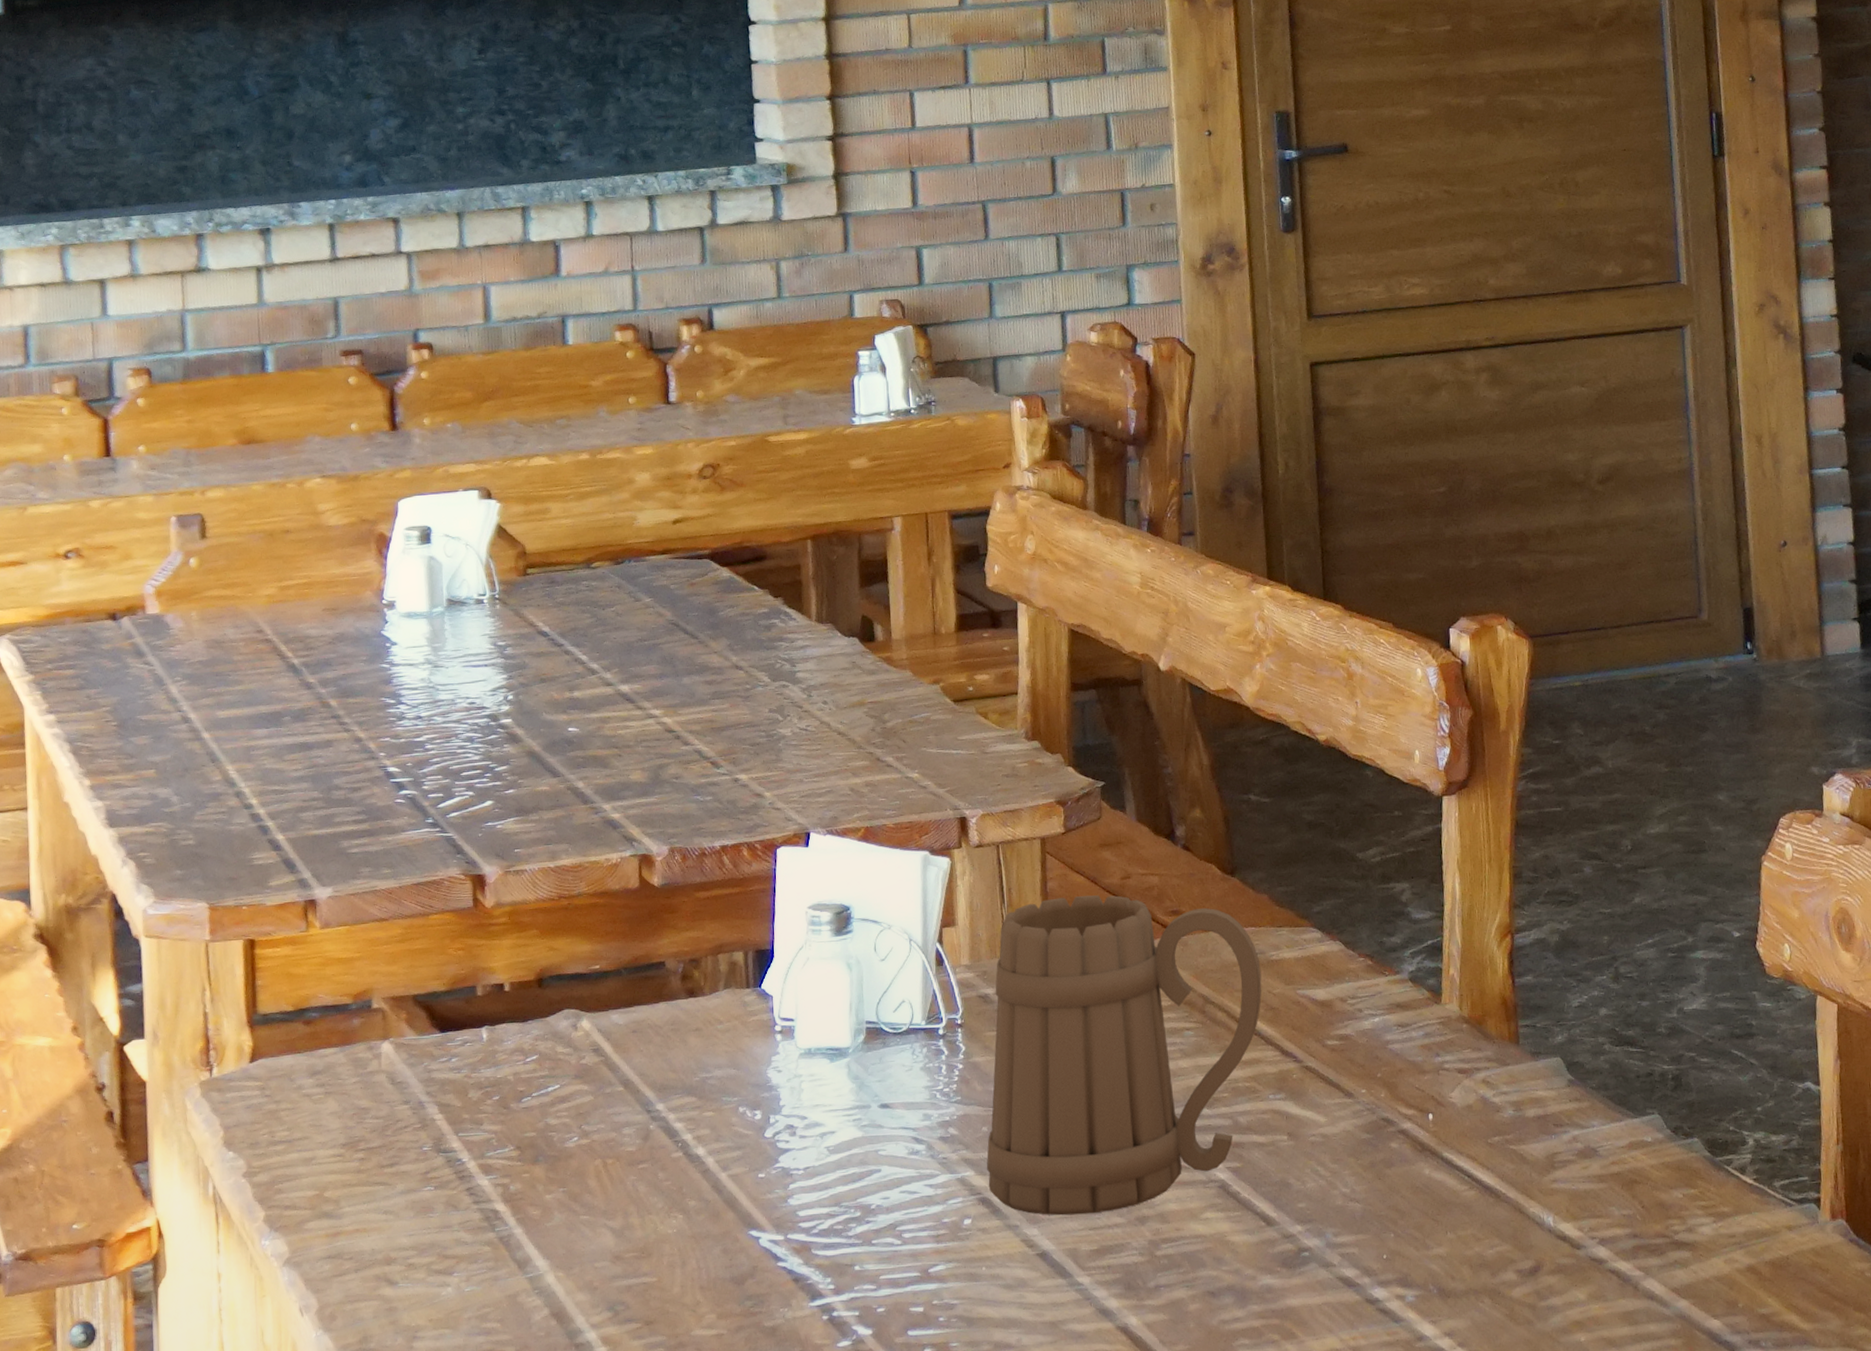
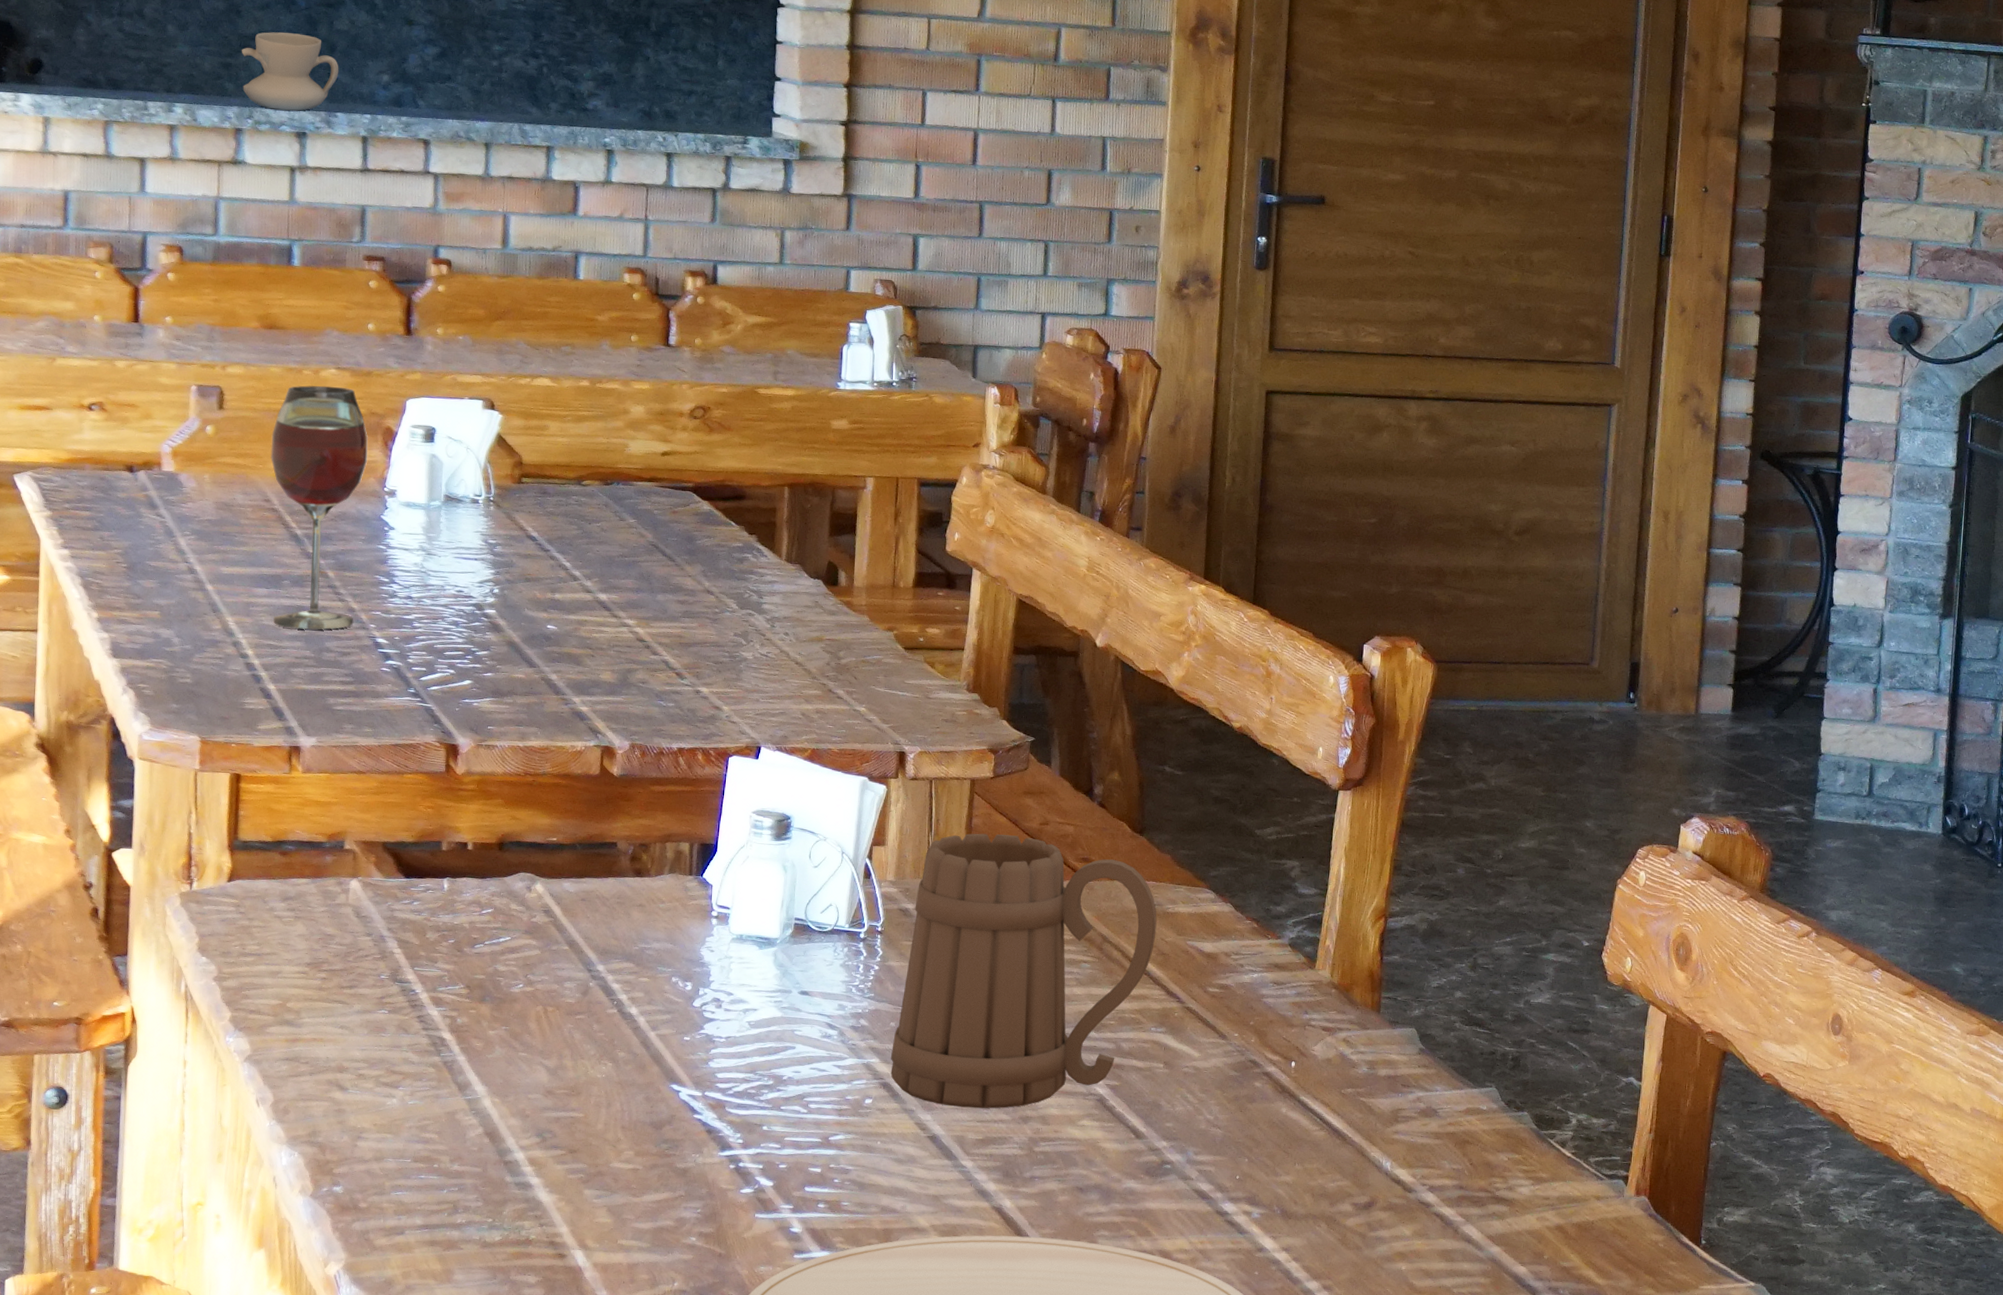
ceramic jug: none [195,124,299,209] -> present [241,32,339,112]
wineglass: none [259,496,362,769] -> present [270,385,368,630]

